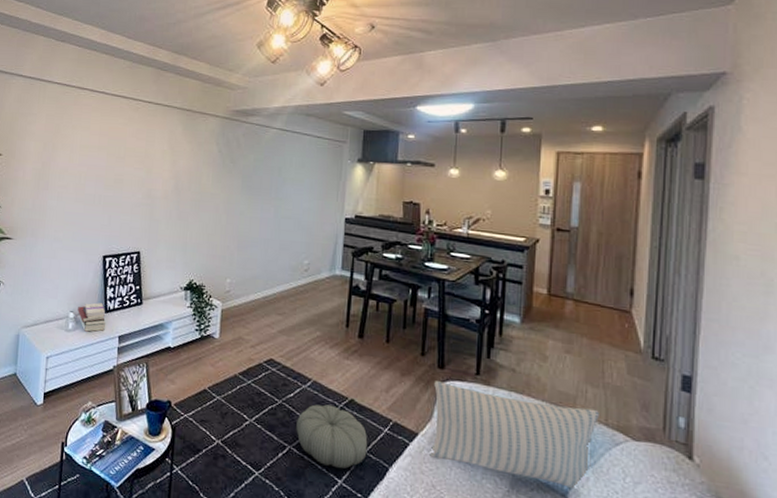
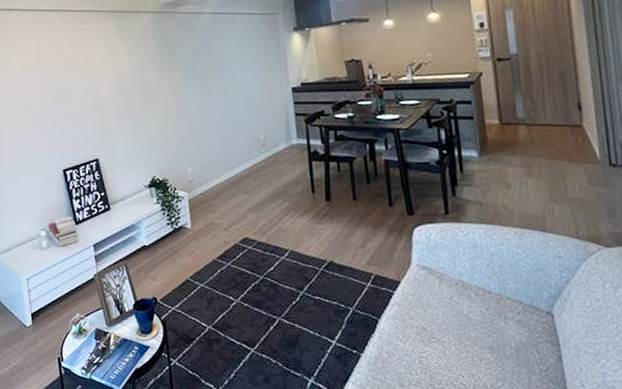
pouf: present [296,404,368,469] -> none [281,271,355,330]
pillow: present [428,381,599,490] -> none [406,225,570,305]

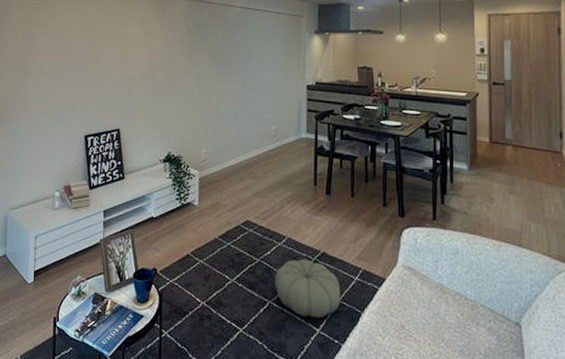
pouf: none [281,271,355,330] -> present [275,259,341,319]

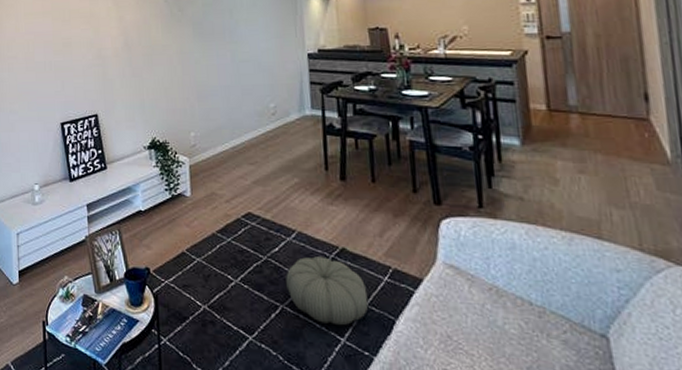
books: present [63,180,91,209] -> none [42,172,73,203]

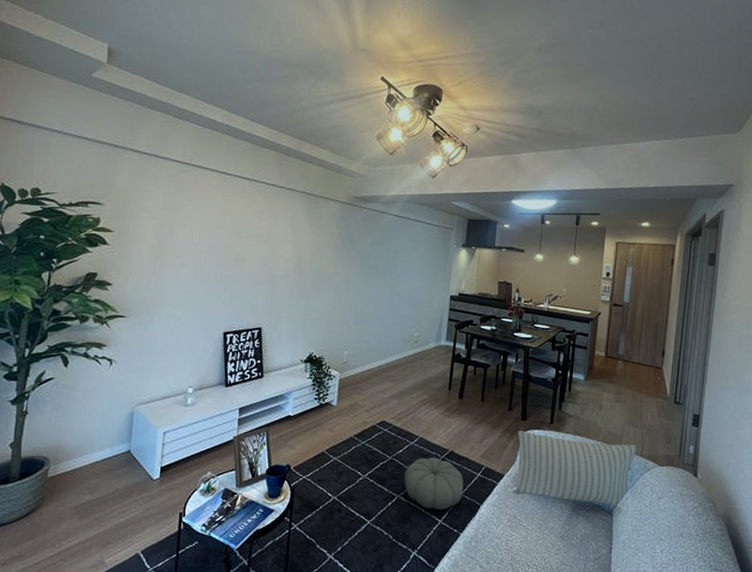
pillow: none [432,219,631,328] -> present [511,431,637,508]

